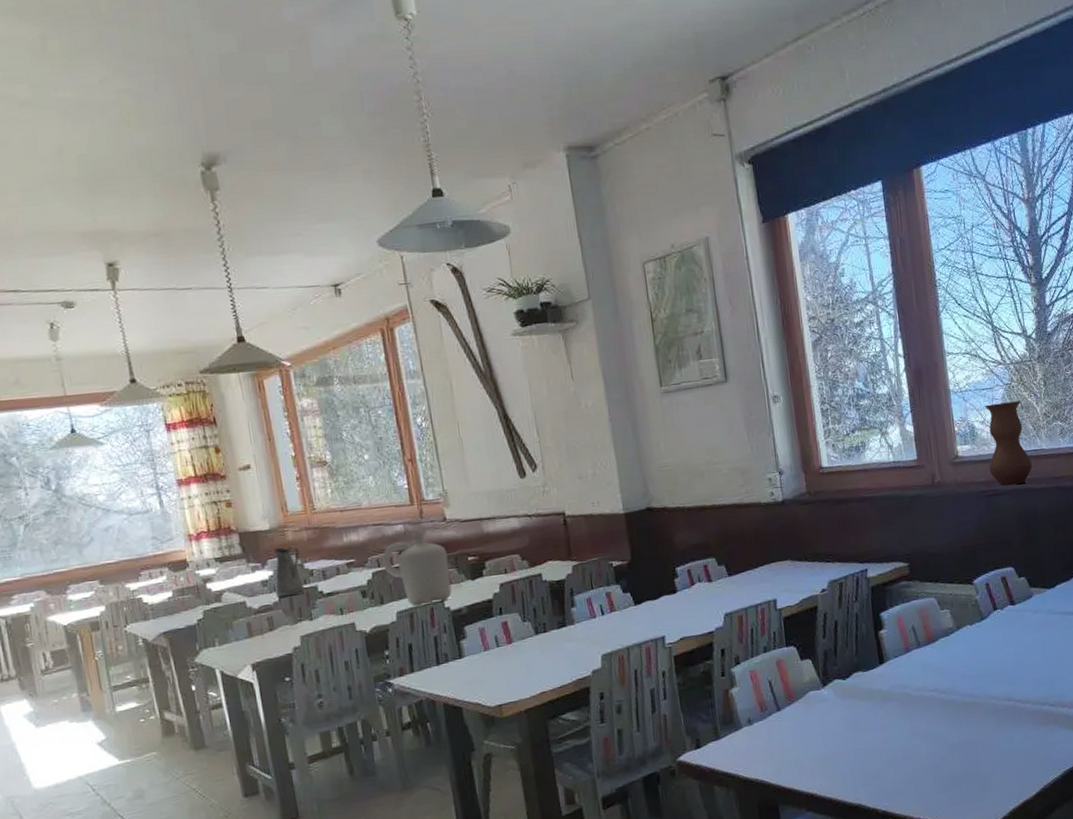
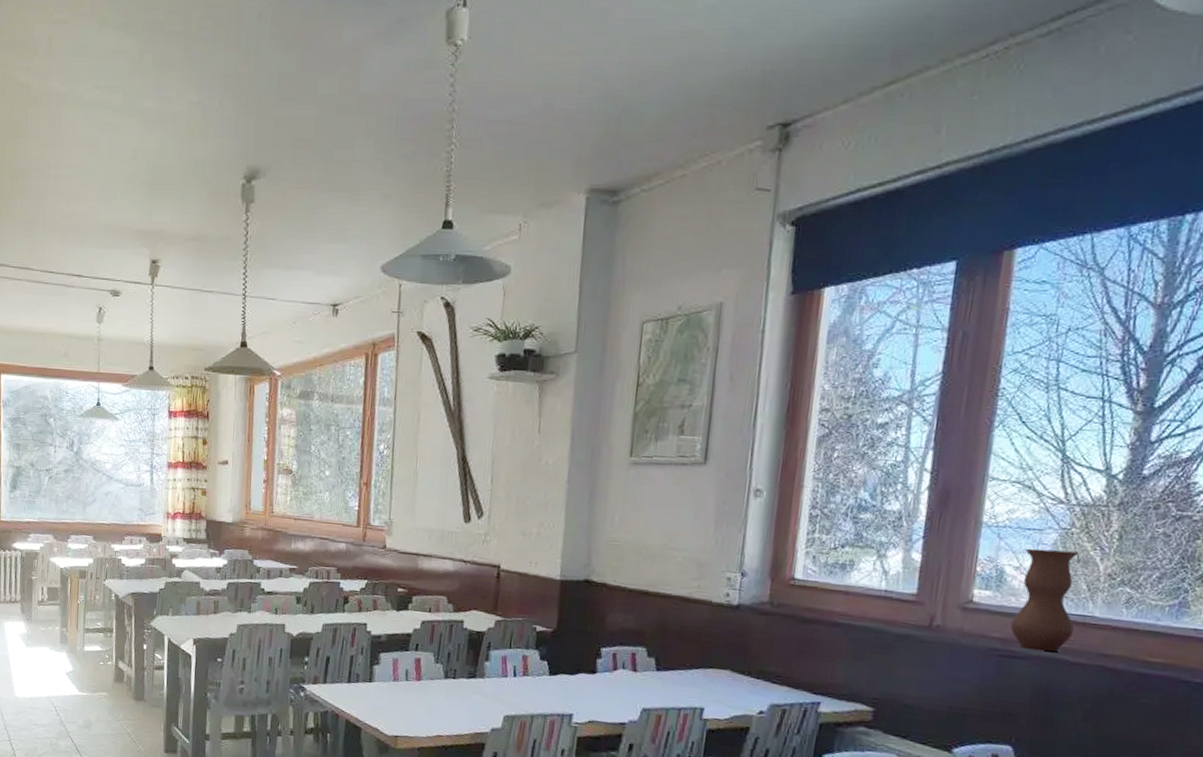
pitcher: present [273,545,306,598] -> none [226,540,252,587]
water jug: present [381,531,452,607] -> none [319,553,380,625]

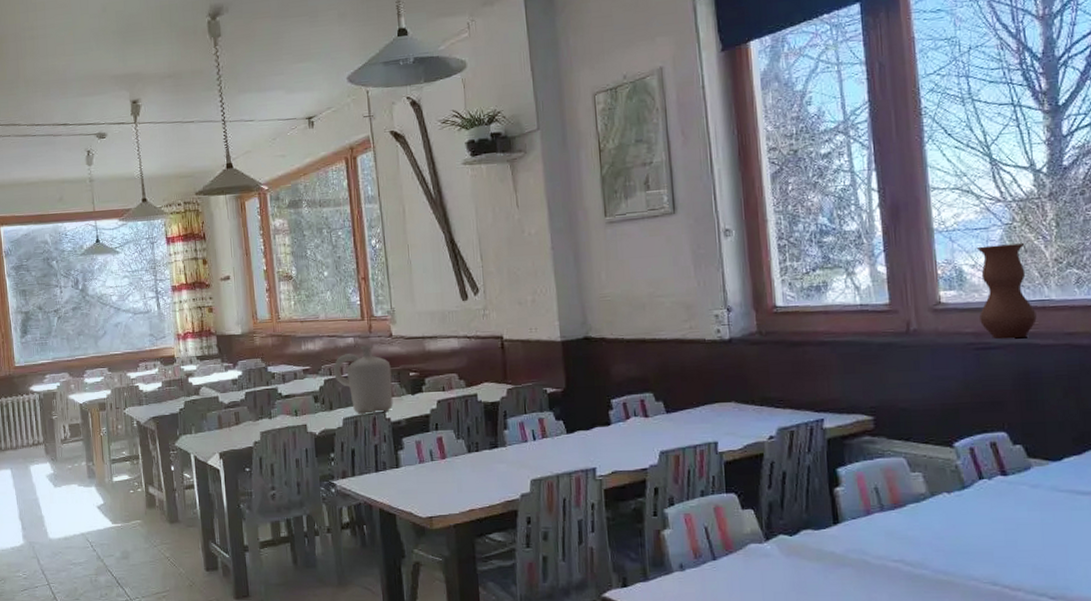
water jug: none [319,553,380,625] -> present [333,345,393,415]

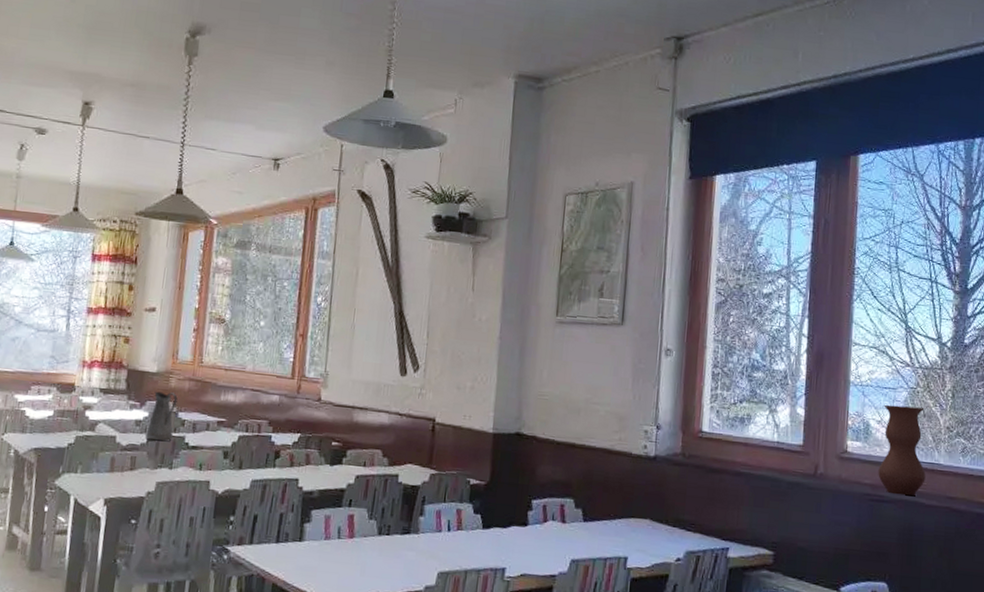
pitcher: none [243,350,268,396] -> present [145,391,178,442]
water jug: present [333,345,393,415] -> none [250,405,314,481]

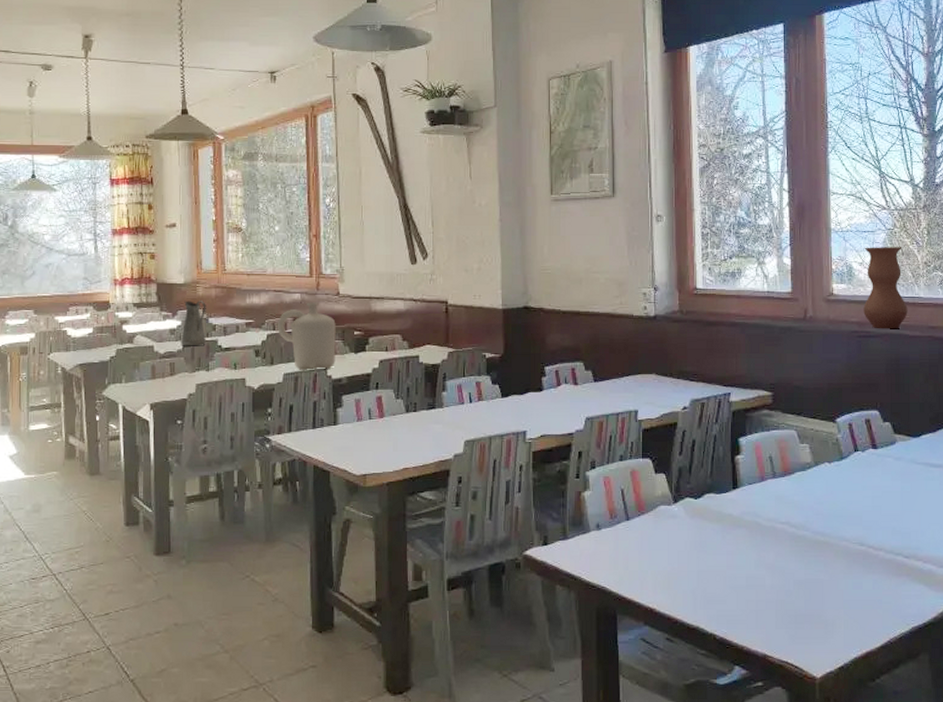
water jug: none [250,405,314,481] -> present [277,302,336,371]

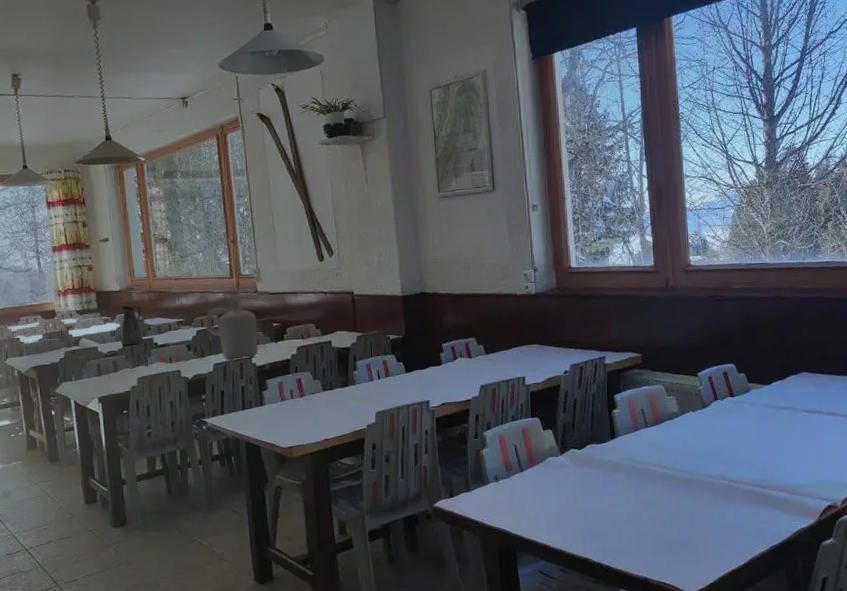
vase: present [863,247,908,329] -> none [716,220,756,294]

